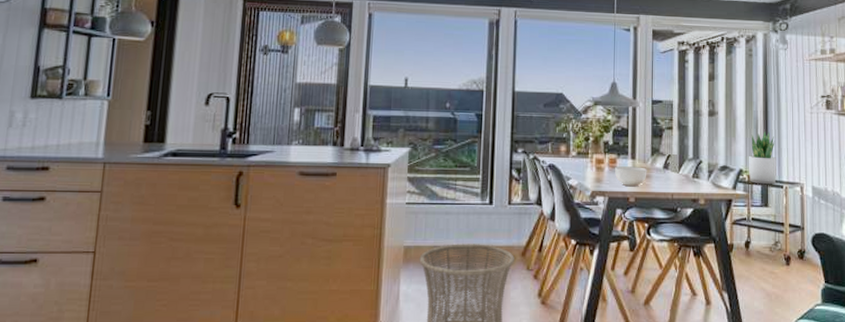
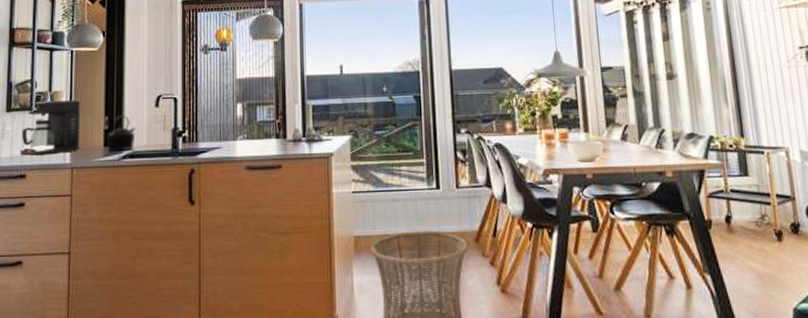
coffee maker: none [44,90,120,147] -> present [21,100,80,156]
kettle: none [147,111,181,149] -> present [107,115,136,152]
planter: present [748,131,777,185] -> none [718,92,755,151]

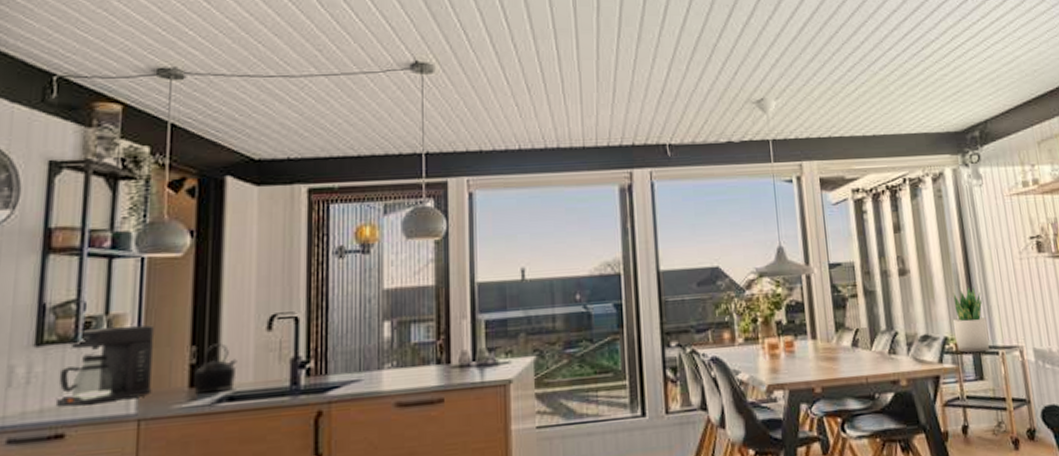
bowl: present [567,140,604,162] -> none [793,348,833,375]
planter: none [718,92,755,151] -> present [952,287,990,353]

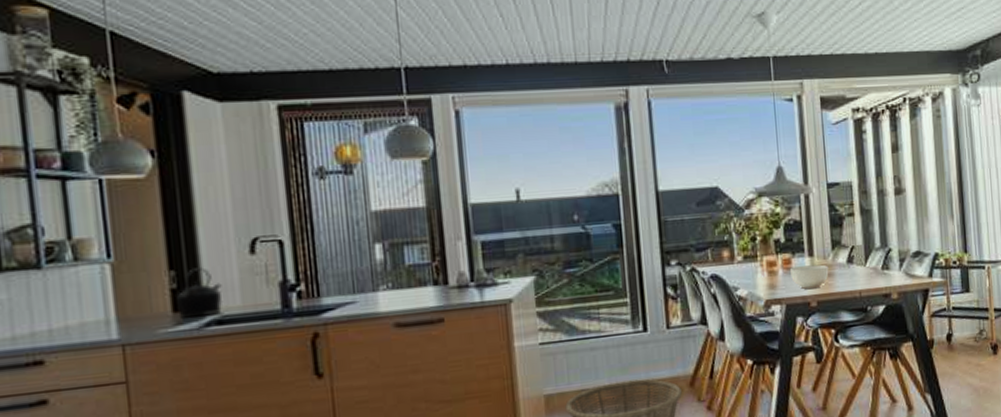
coffee maker: present [57,325,154,407] -> none [28,250,133,334]
bowl: none [793,348,833,375] -> present [790,264,829,290]
planter: present [952,287,990,353] -> none [943,205,977,267]

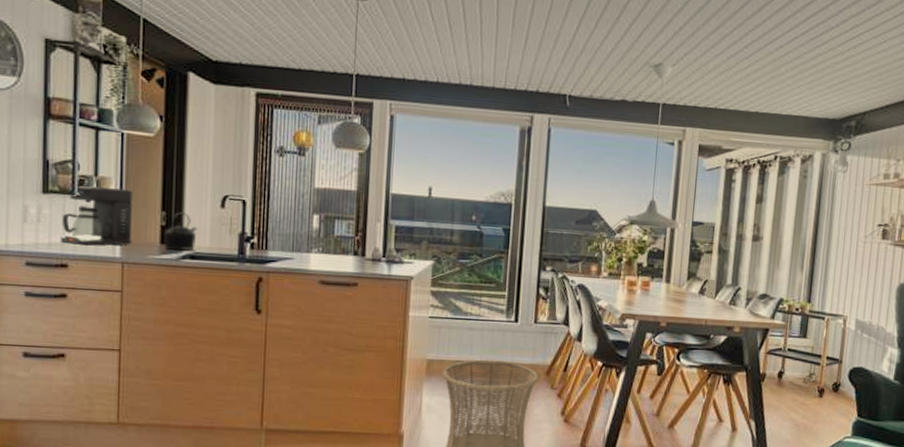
coffee maker: none [28,250,133,334] -> present [61,186,132,246]
bowl: present [790,264,829,290] -> none [647,289,682,312]

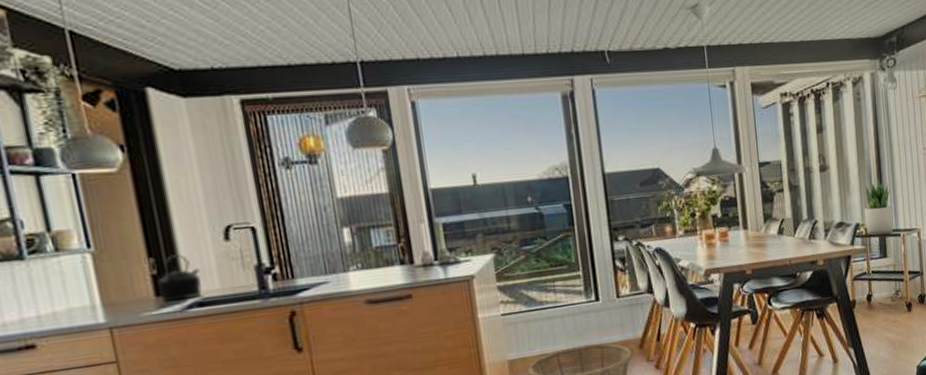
coffee maker: present [61,186,132,246] -> none [14,240,118,320]
planter: none [789,260,822,316] -> present [864,180,894,236]

